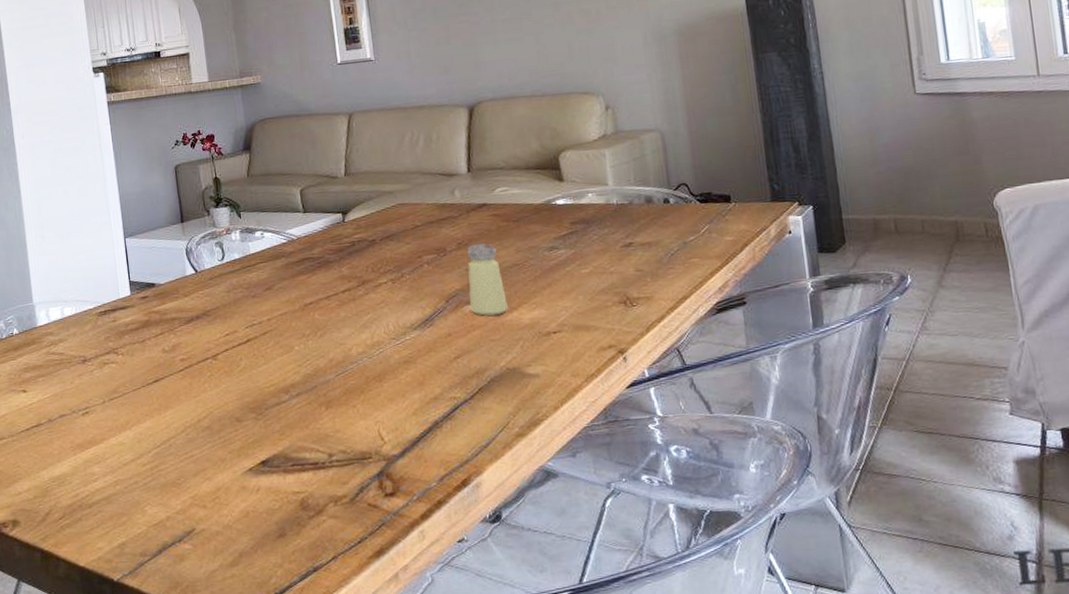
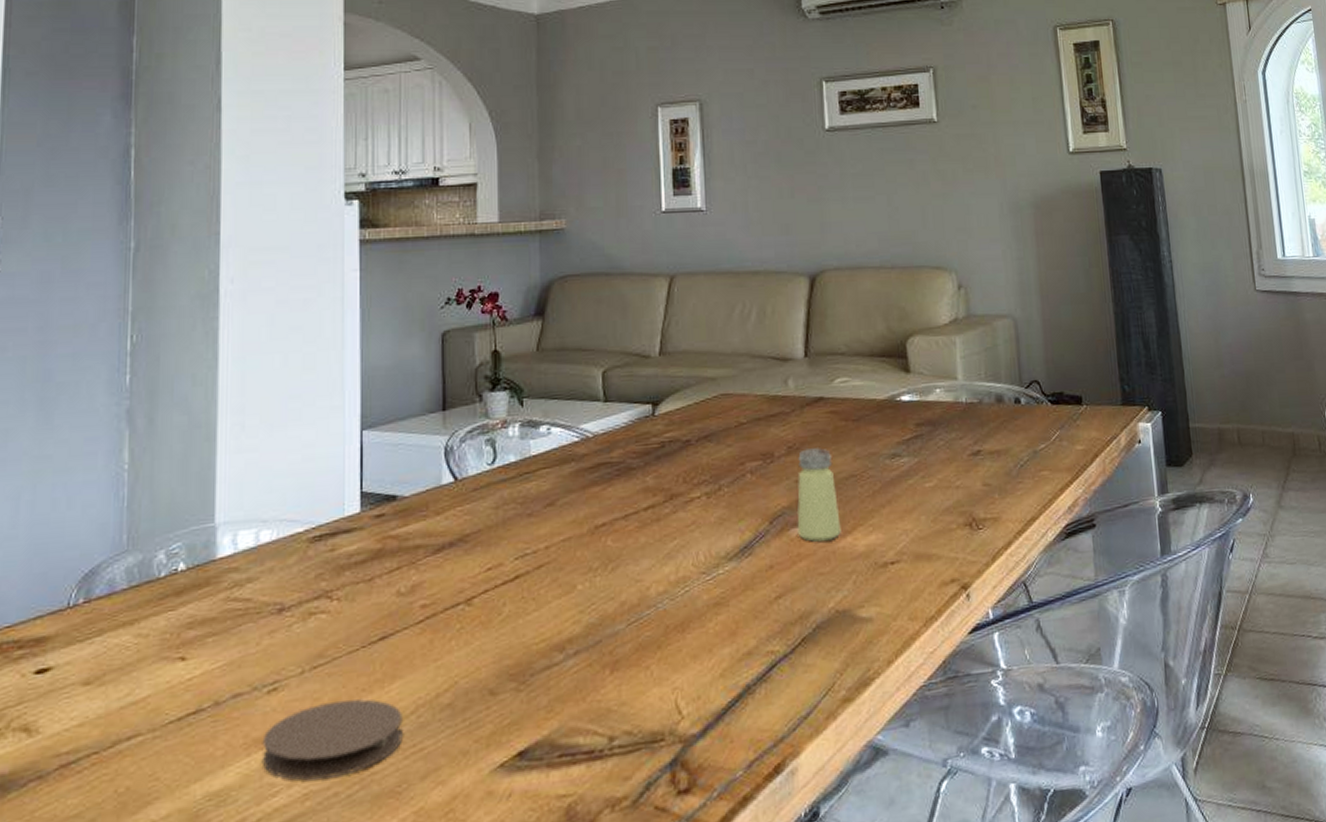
coaster: none [82,421,178,473] -> present [261,699,403,781]

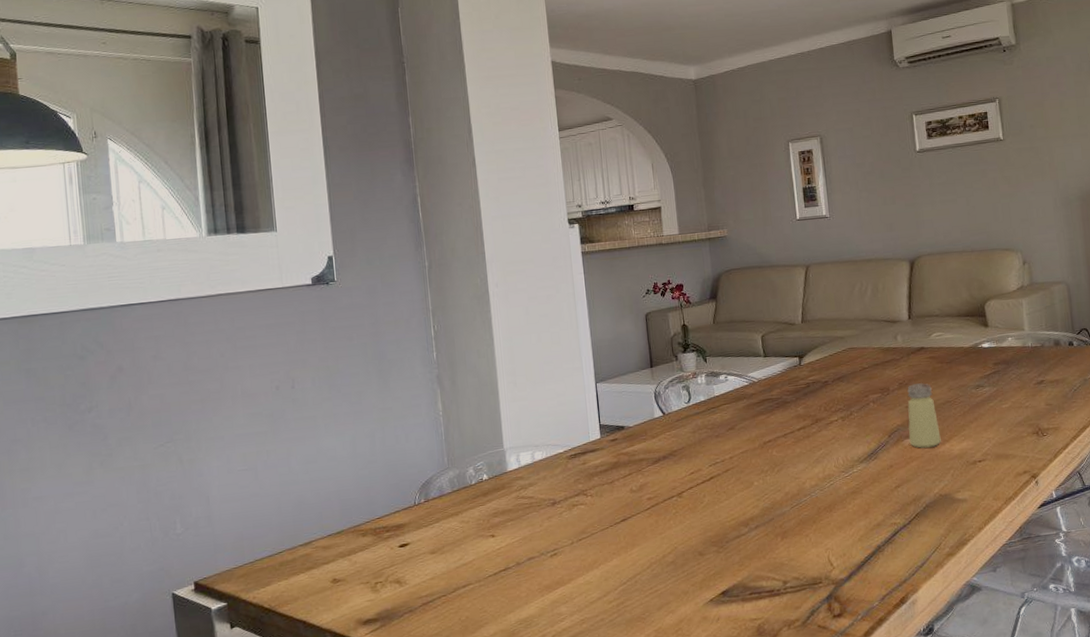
coaster: present [261,699,403,781] -> none [550,559,643,611]

